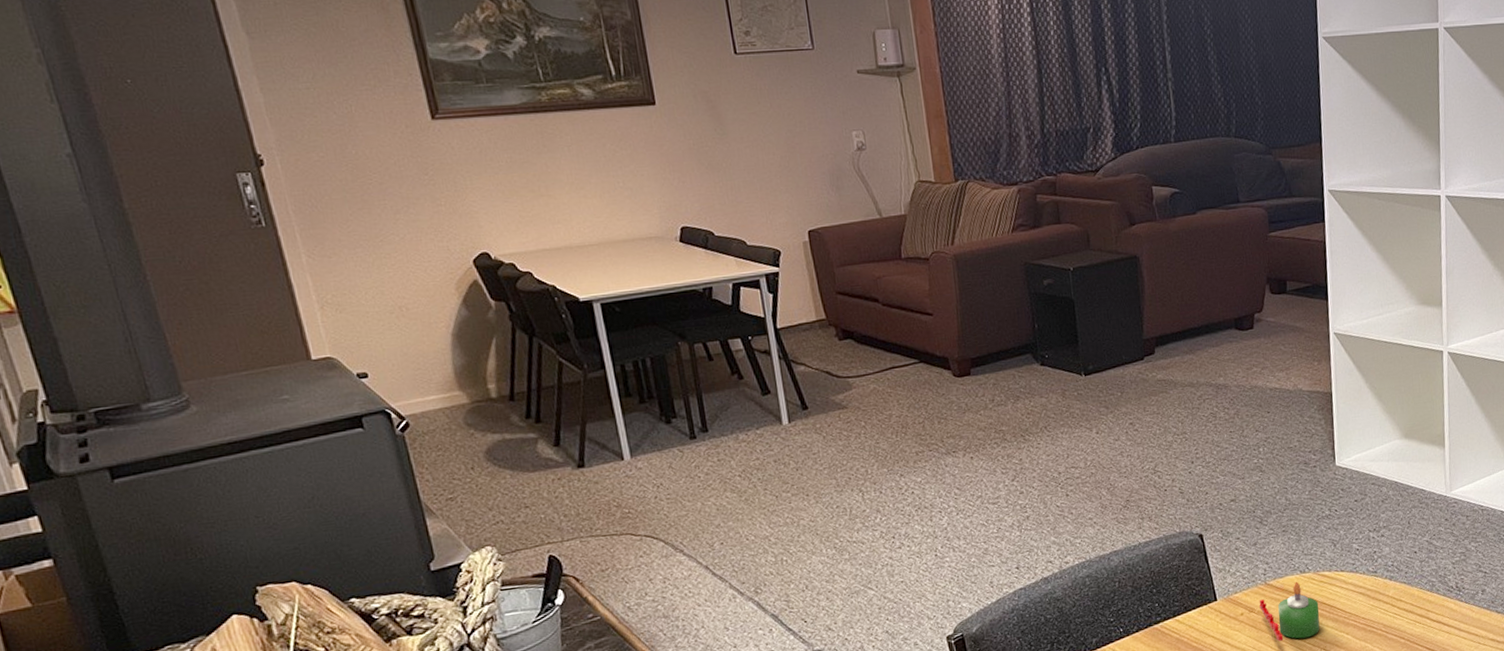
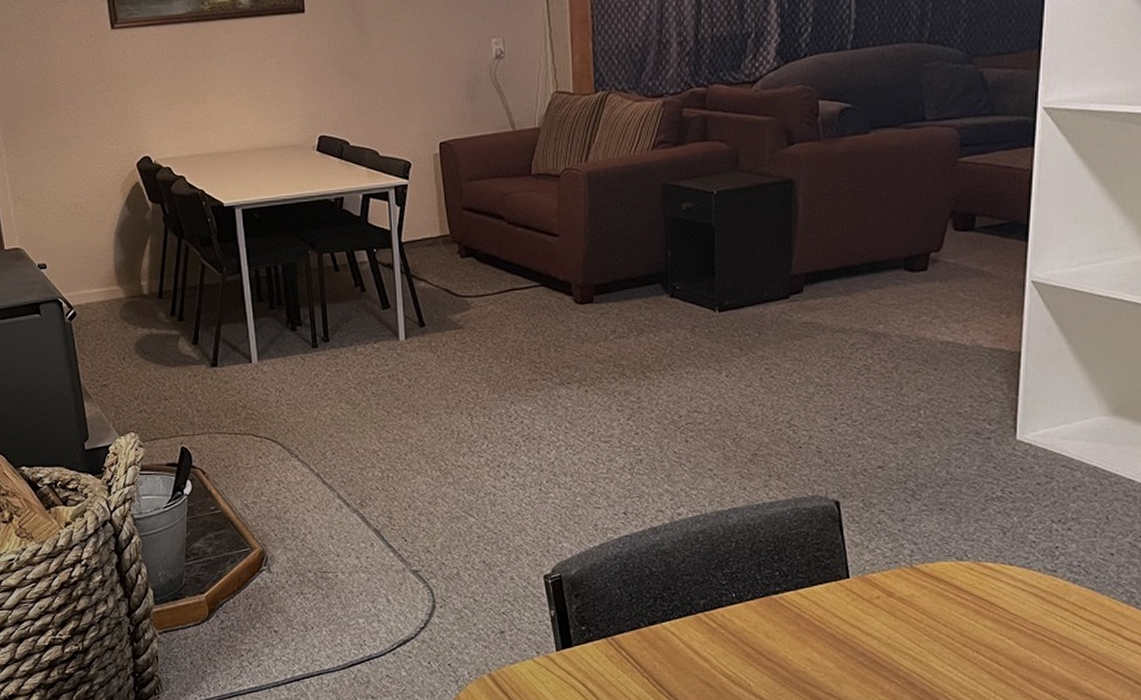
candle: present [1259,581,1320,641] -> none [901,569,976,636]

